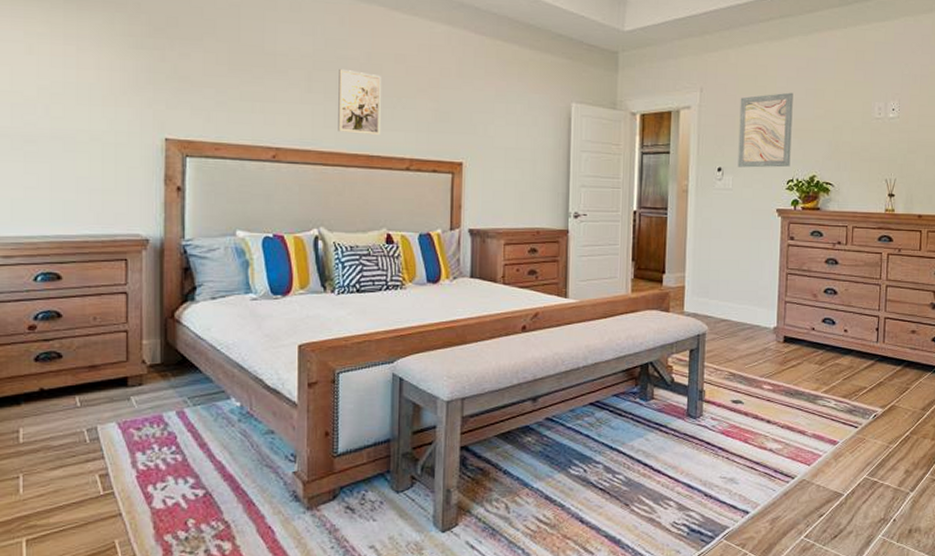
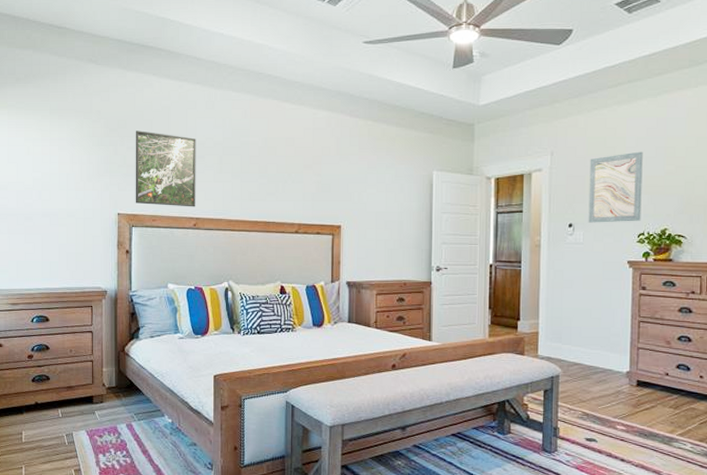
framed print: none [190,32,277,135] -> present [135,130,196,207]
wall art: present [338,68,381,136] -> none [242,152,275,206]

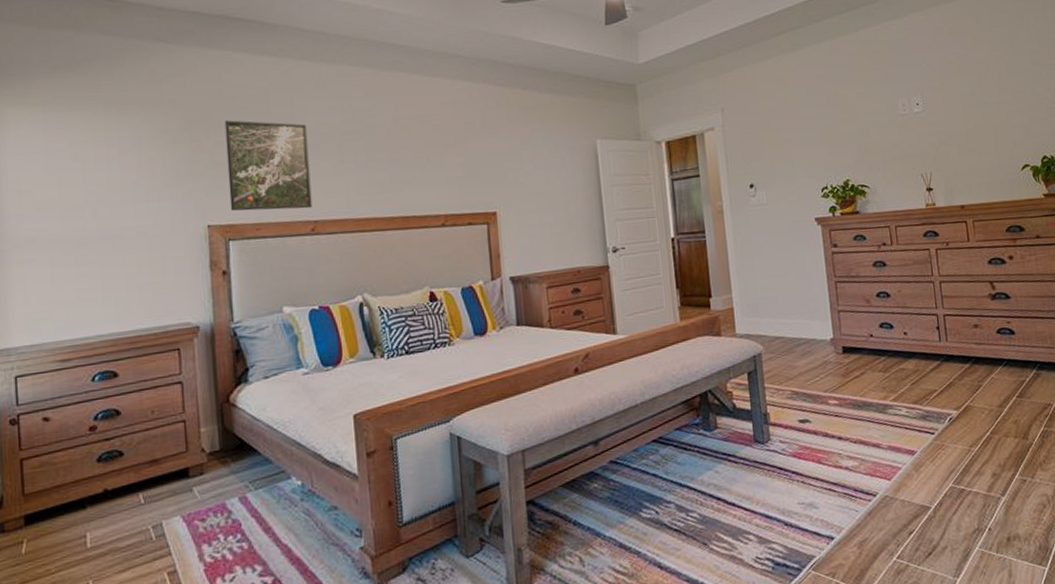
wall art: present [588,151,643,223] -> none [762,101,822,181]

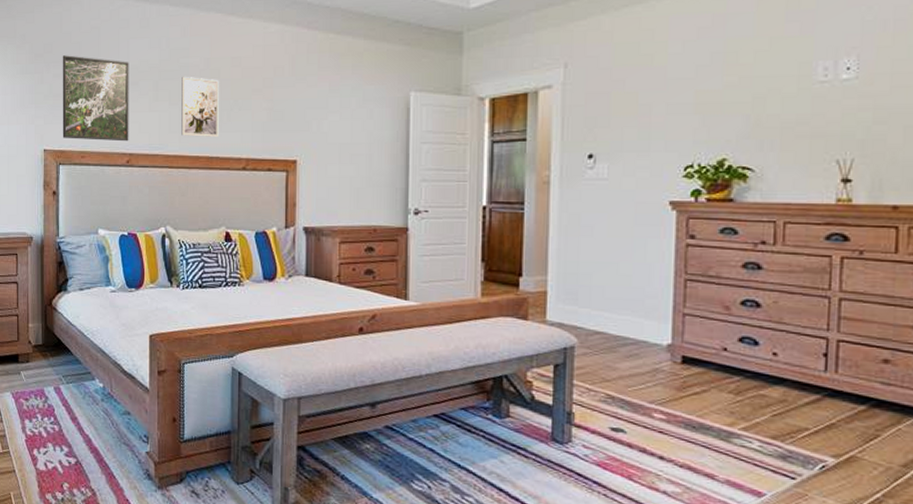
wall art: none [368,136,413,197] -> present [181,76,219,138]

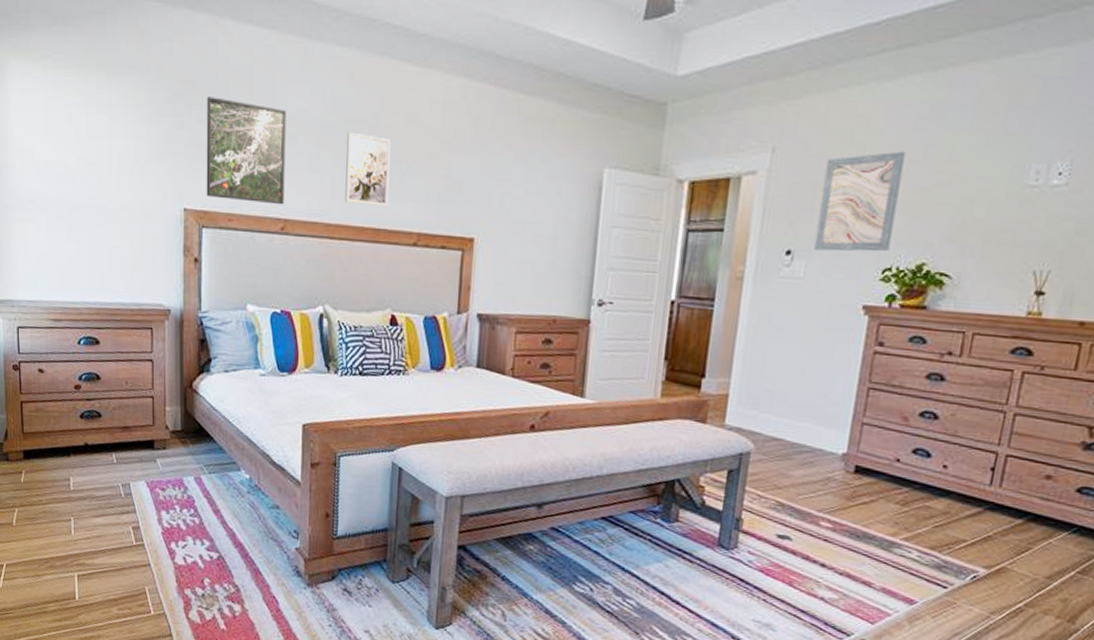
wall art: none [615,58,692,153] -> present [814,151,906,252]

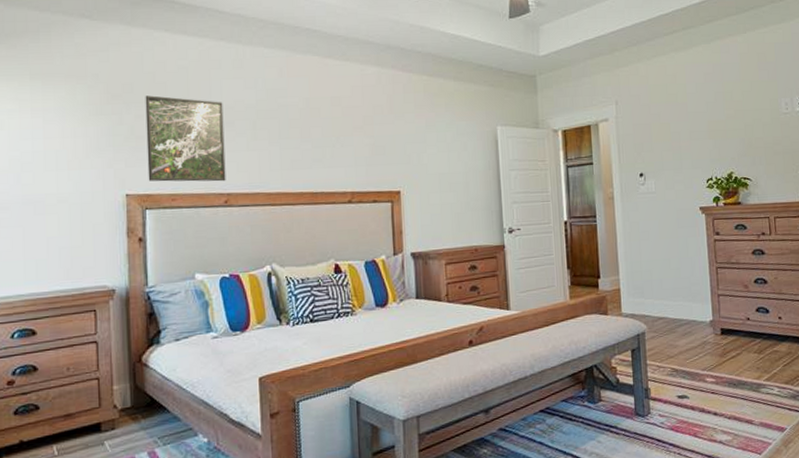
wall art: present [345,132,391,207] -> none [281,115,322,174]
wall art: present [814,151,906,252] -> none [654,97,708,171]

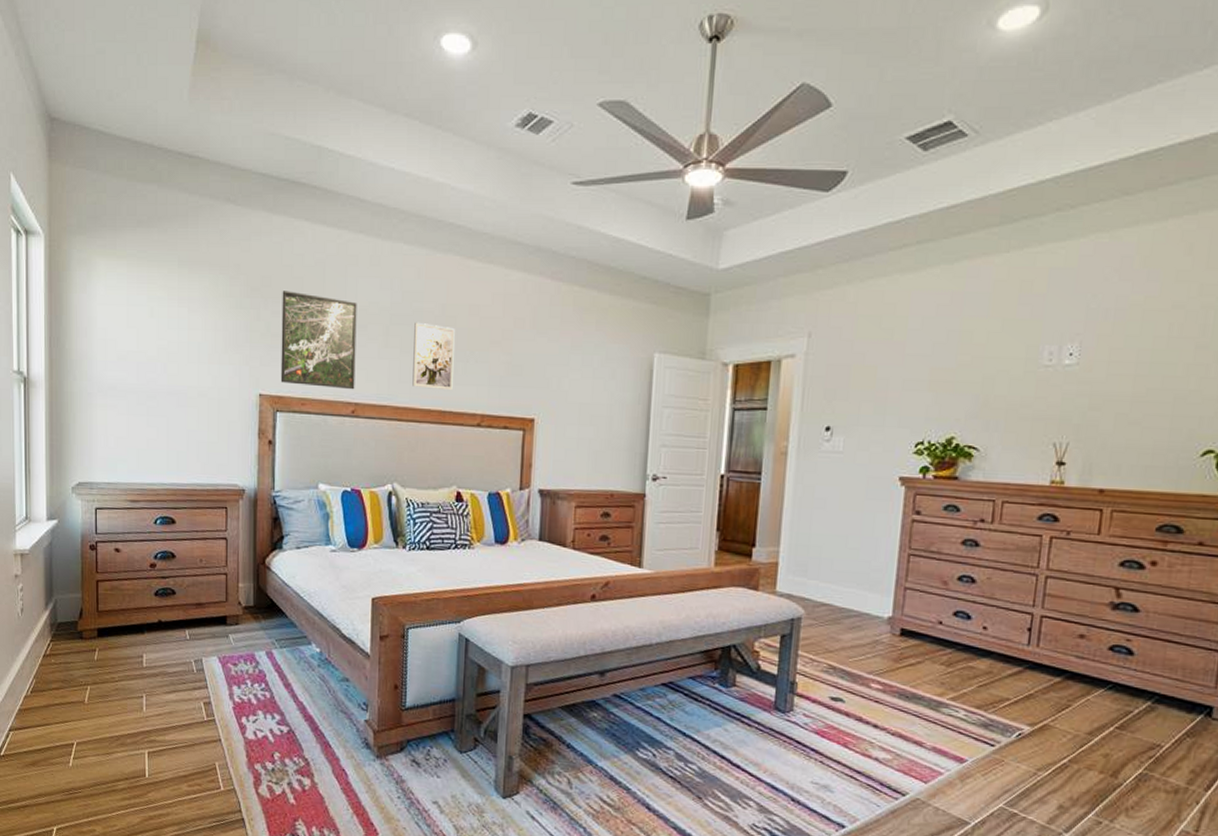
wall art: none [281,115,322,174] -> present [412,322,455,391]

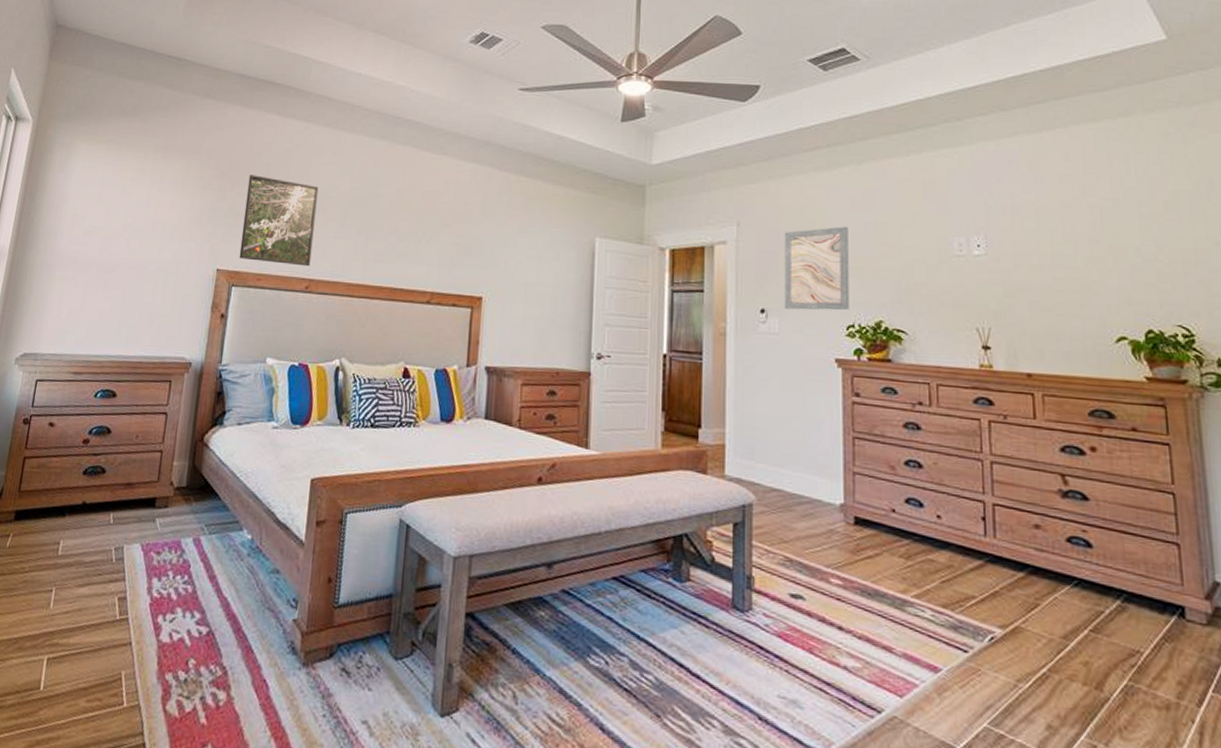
wall art: present [412,322,455,391] -> none [366,205,409,269]
wall art: none [851,335,930,427] -> present [784,226,850,310]

